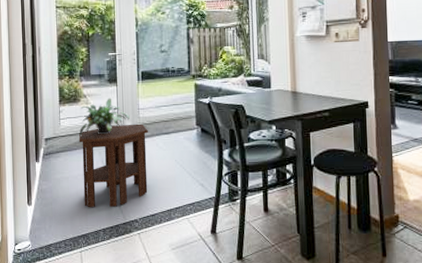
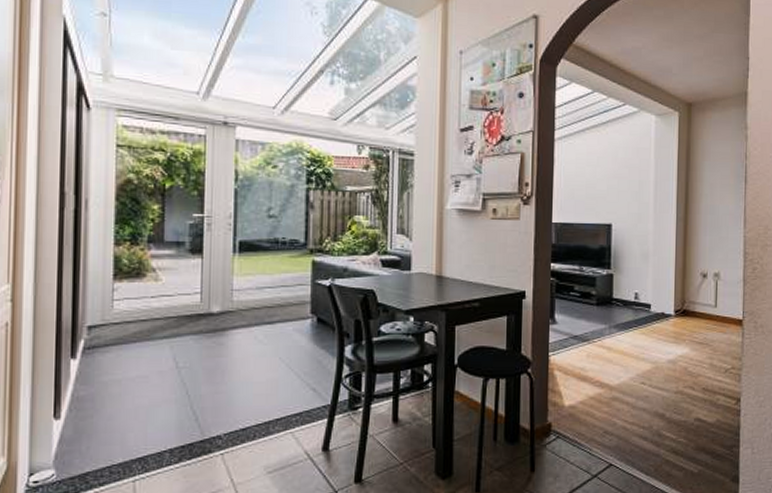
side table: present [78,125,148,208] -> none [140,311,244,422]
potted plant: present [79,98,130,136] -> none [142,274,218,324]

